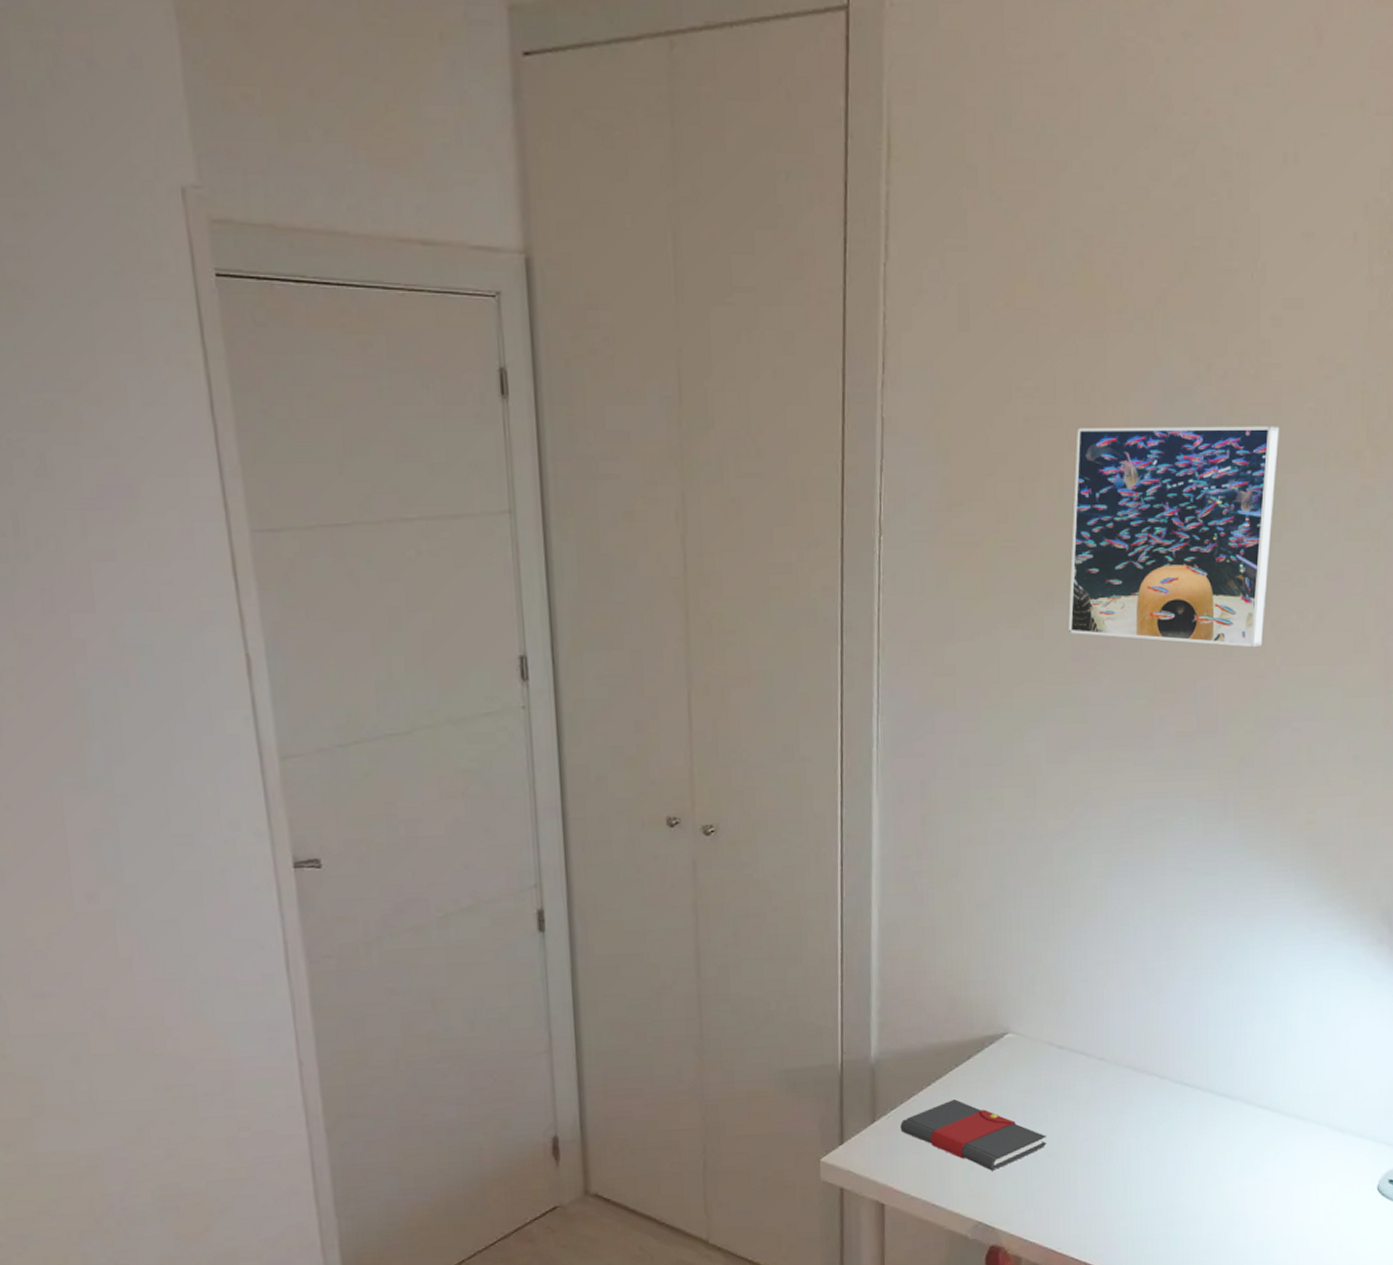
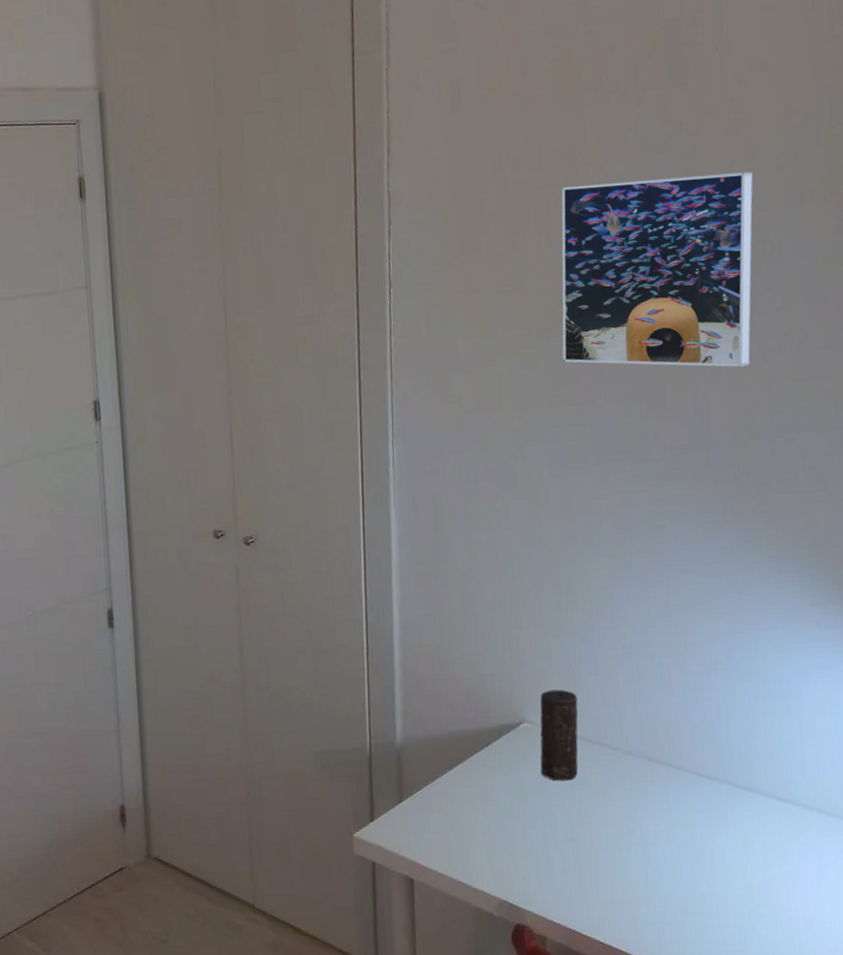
book: present [900,1099,1047,1171] -> none [425,783,566,852]
candle: none [1023,997,1066,1095] -> present [540,689,578,781]

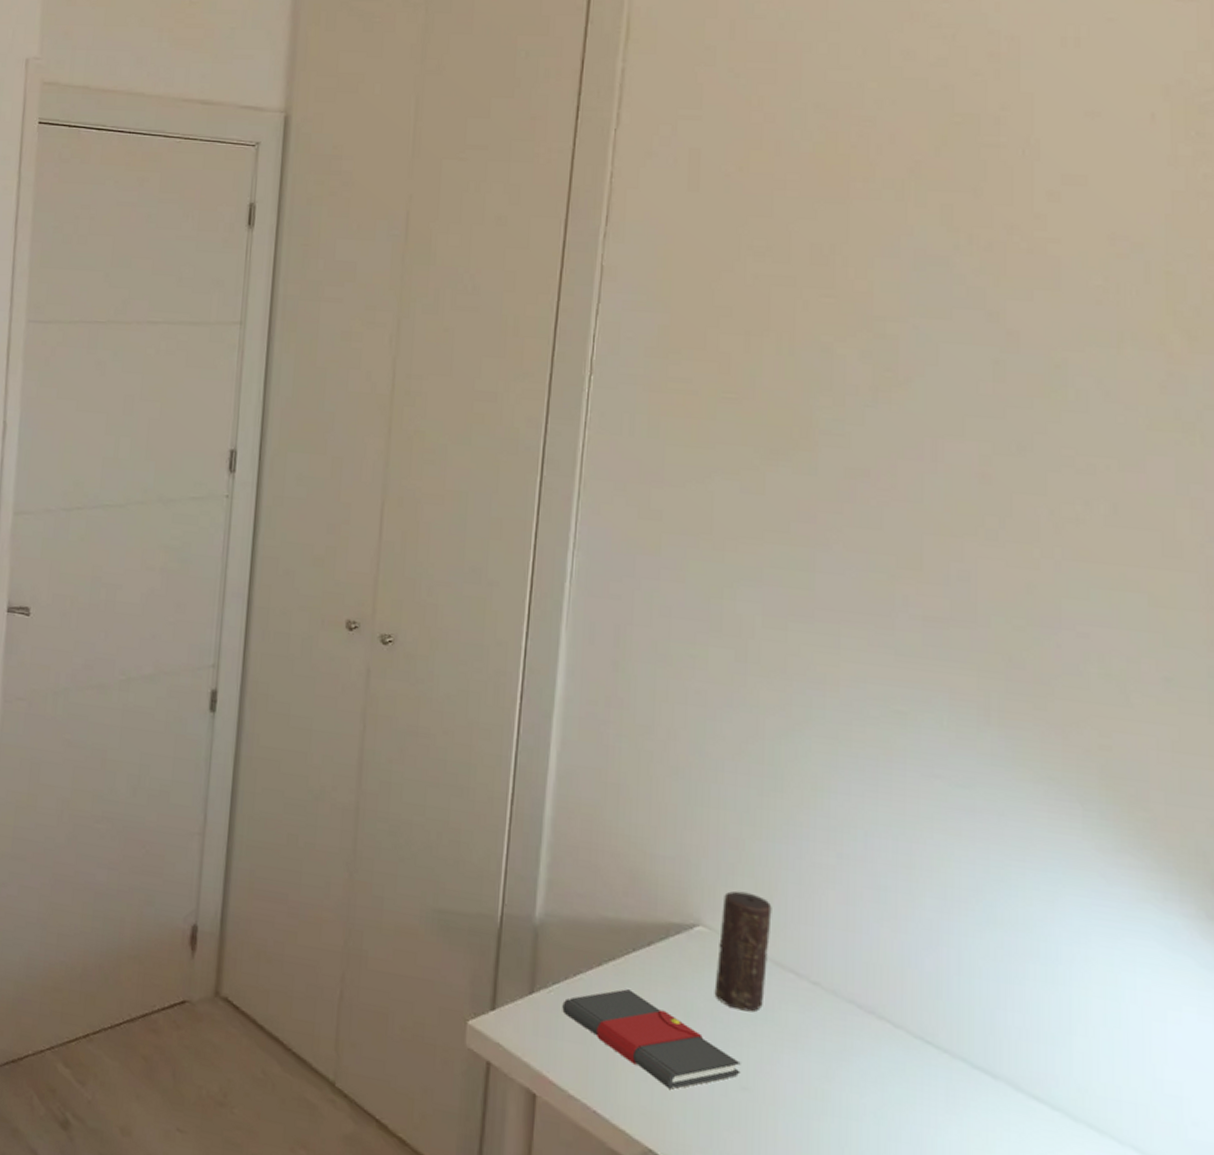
book: none [425,783,566,852] -> present [562,989,741,1089]
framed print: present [561,171,753,368] -> none [794,288,1058,535]

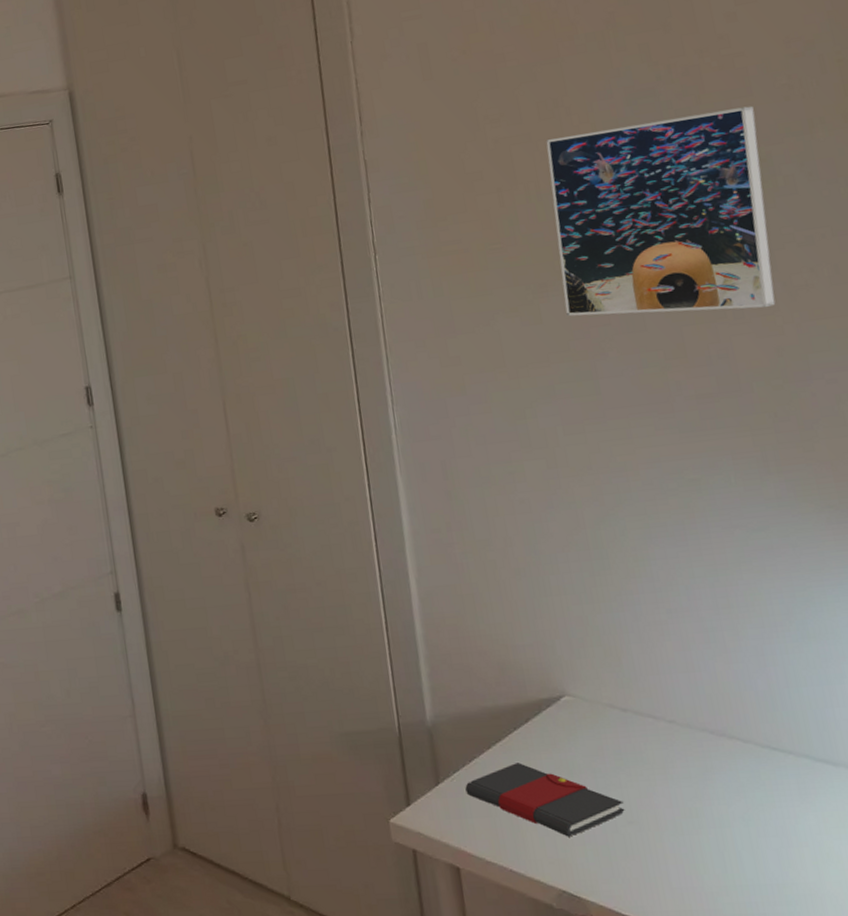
candle: present [714,890,772,1012] -> none [580,659,632,759]
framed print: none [794,288,1058,535] -> present [546,106,776,317]

